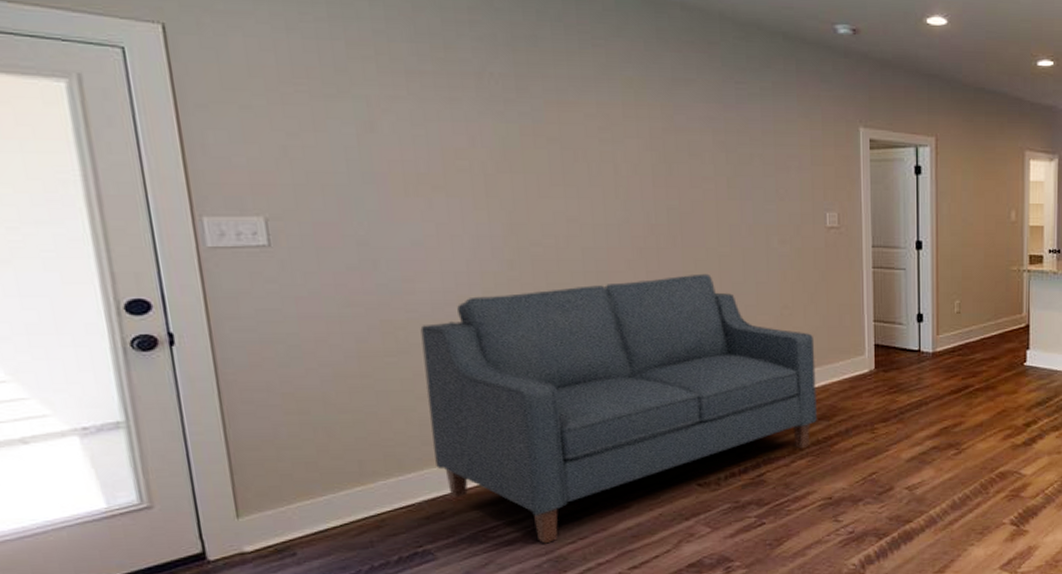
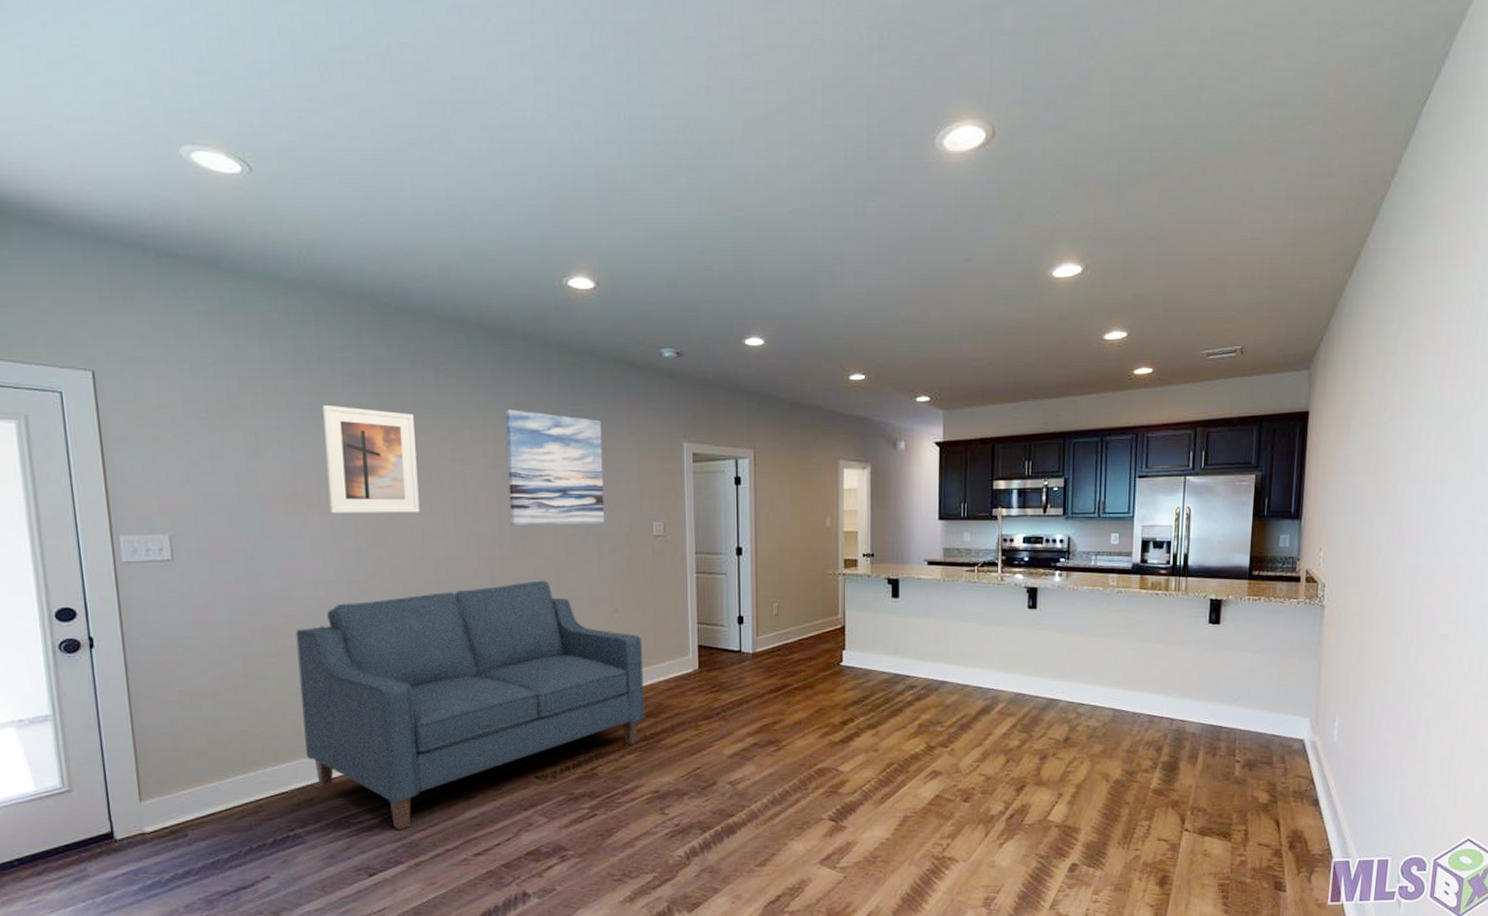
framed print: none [446,72,564,197] -> present [321,404,420,514]
wall art: none [661,85,773,215] -> present [505,409,605,527]

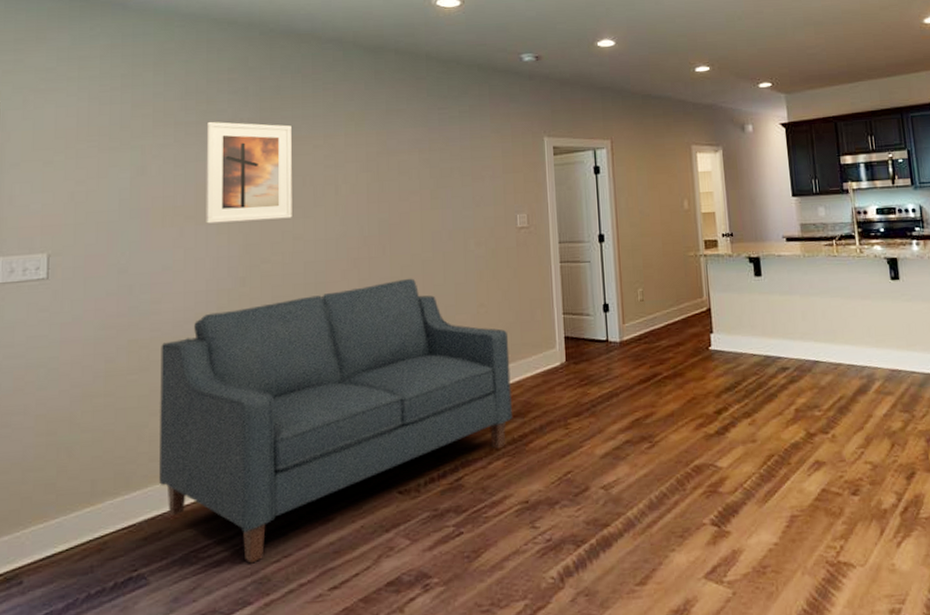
wall art: present [505,409,605,527] -> none [377,116,470,227]

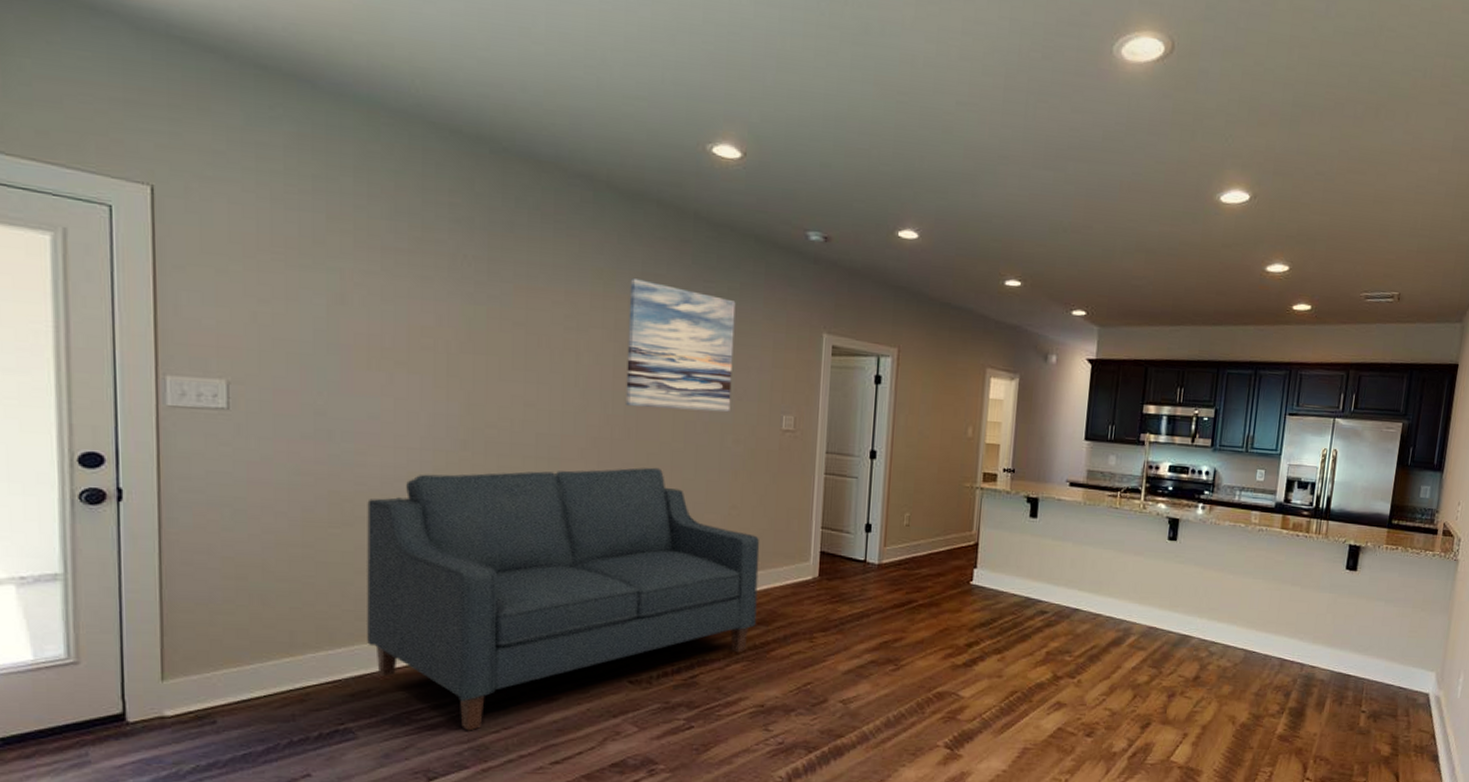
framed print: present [206,121,292,224] -> none [420,252,526,382]
wall art: none [377,116,470,227] -> present [625,278,736,413]

